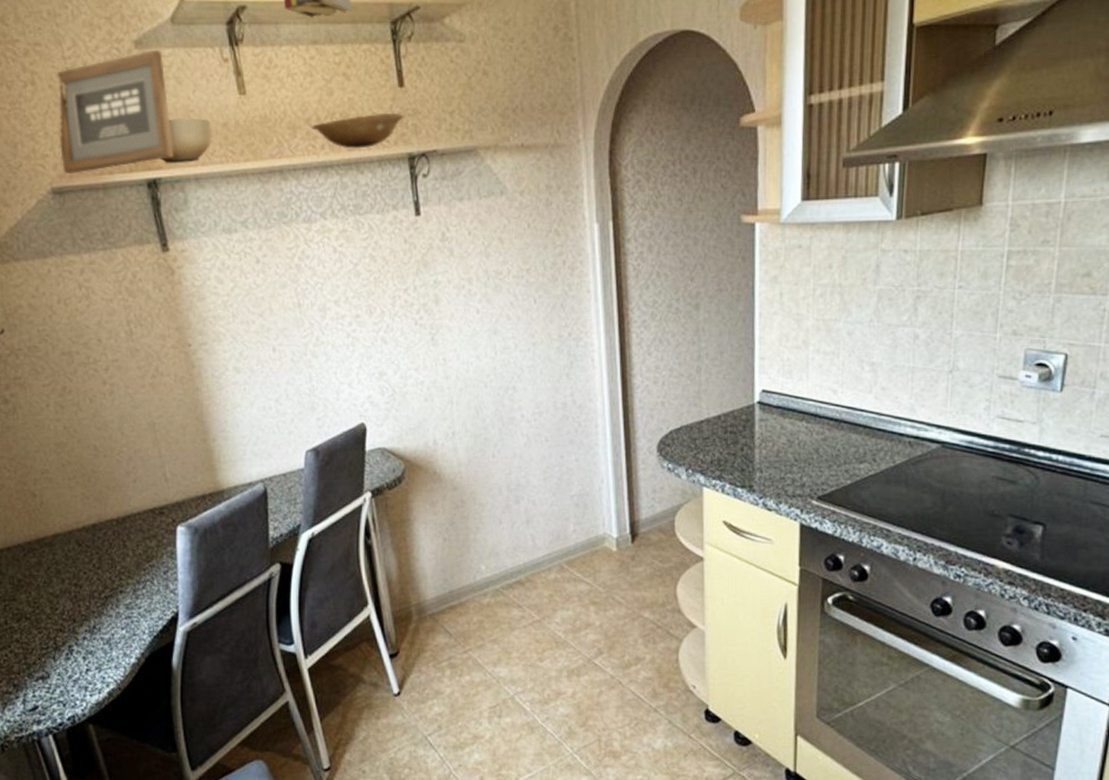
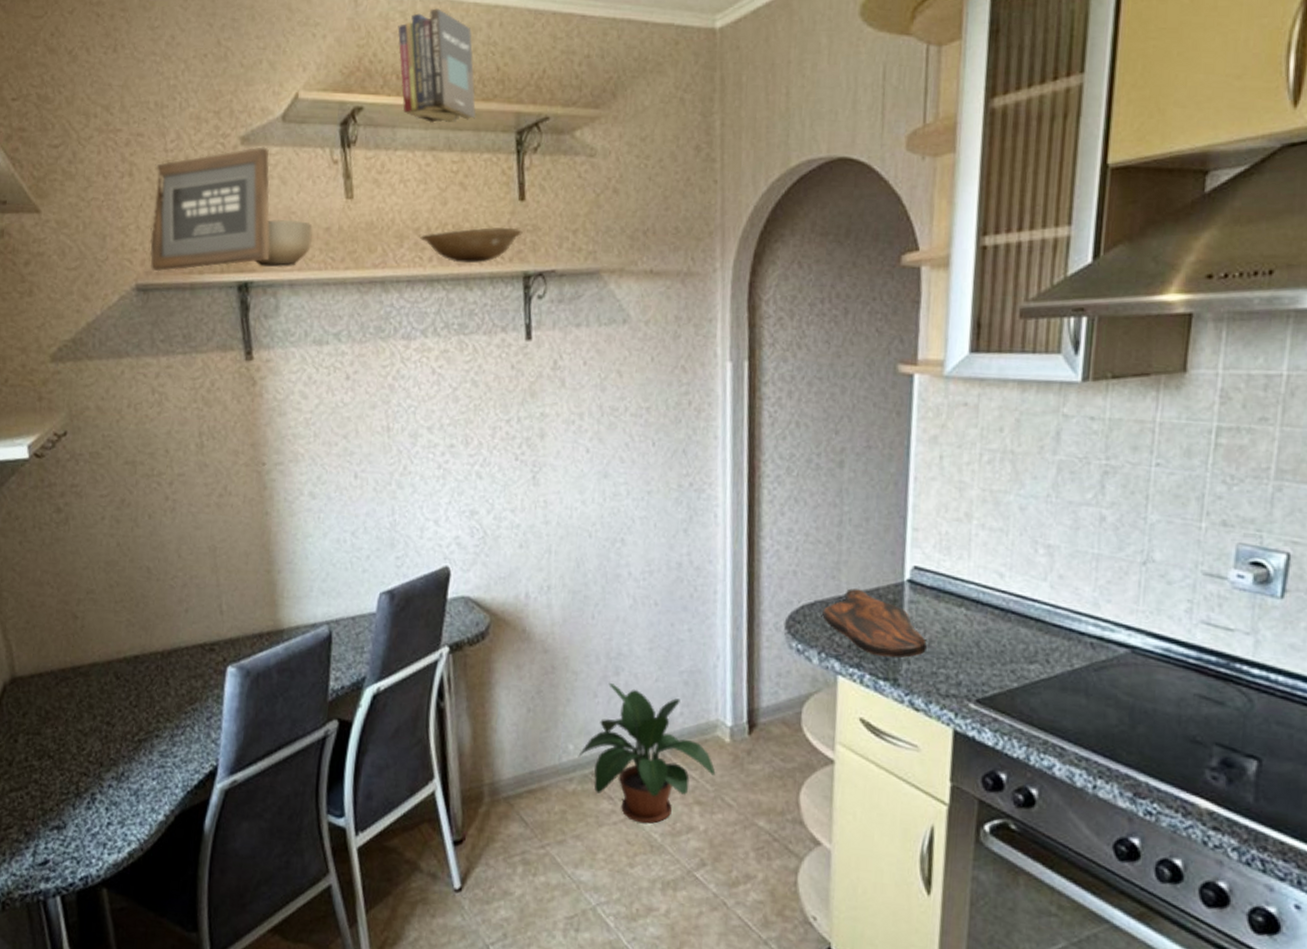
potted plant: none [489,510,606,624] -> present [578,682,716,824]
cutting board: none [688,413,775,469] -> present [822,588,927,659]

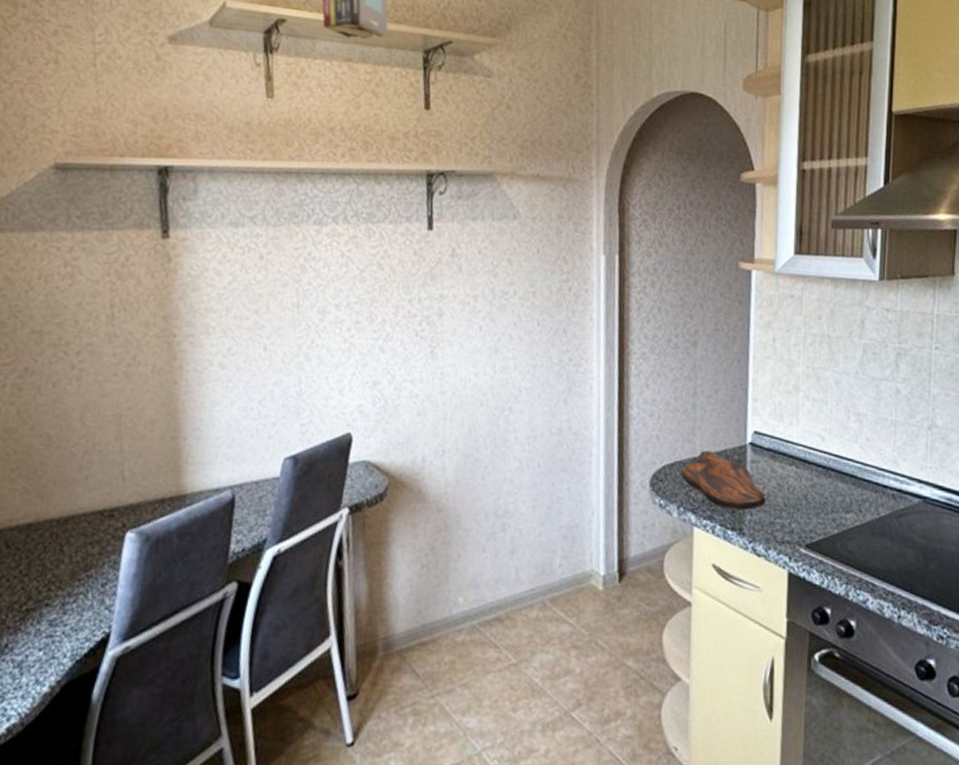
picture frame: present [150,146,270,272] -> none [71,46,195,153]
bowl: present [254,219,313,268] -> none [175,112,234,155]
decorative plate: present [420,227,523,264] -> none [334,130,427,161]
potted plant: present [578,682,716,824] -> none [467,538,591,669]

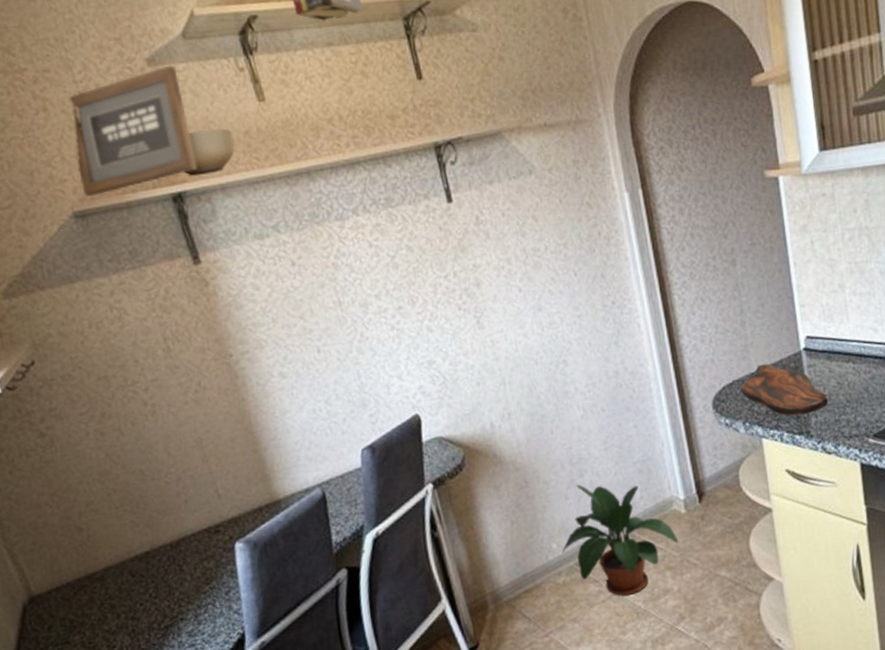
picture frame: none [71,46,195,153] -> present [67,65,197,197]
bowl: none [175,112,234,155] -> present [183,128,235,177]
potted plant: none [467,538,591,669] -> present [561,484,679,596]

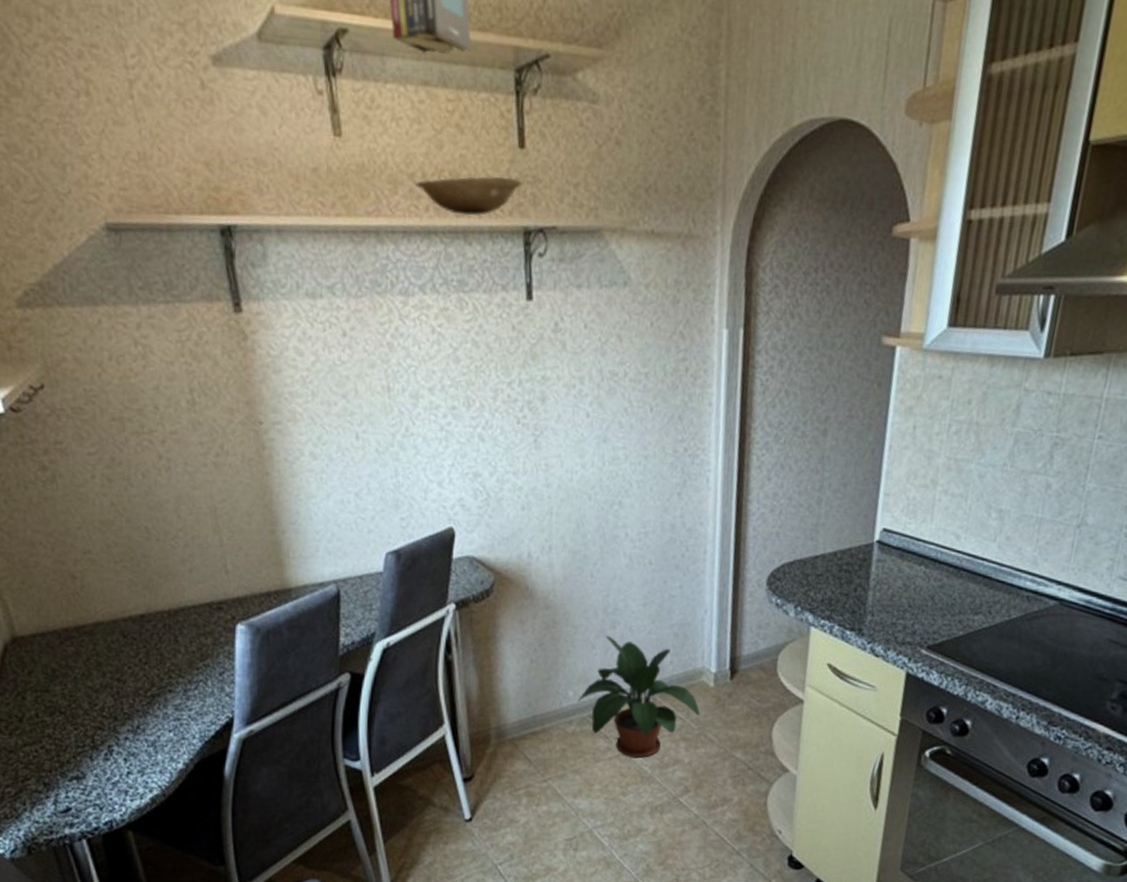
picture frame: present [67,65,197,197] -> none [115,68,253,210]
bowl: present [183,128,235,177] -> none [236,156,299,211]
decorative plate: none [334,105,426,144] -> present [415,175,523,216]
cutting board: present [740,364,828,416] -> none [800,548,890,611]

